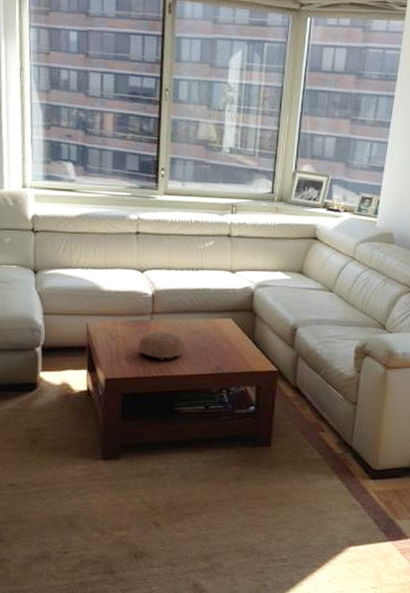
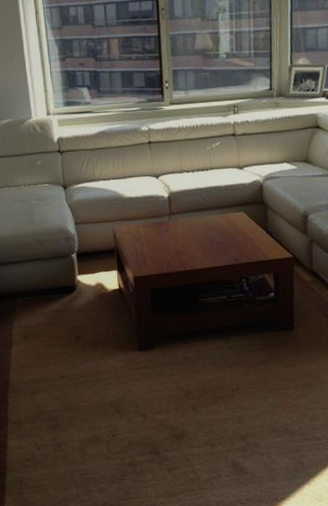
decorative bowl: present [139,332,185,361] -> none [160,230,203,257]

